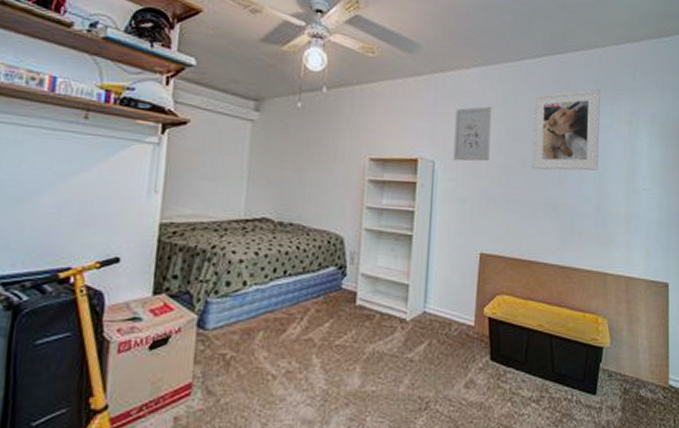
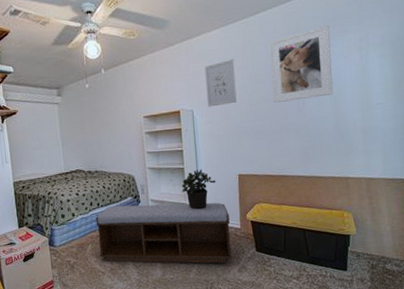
bench: none [272,276,462,373] -> present [95,202,233,264]
potted plant: none [405,239,451,295] -> present [181,168,216,210]

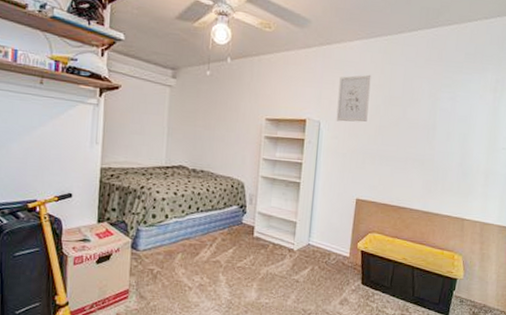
bench: present [95,202,233,264] -> none [188,212,340,293]
potted plant: present [181,168,216,210] -> none [294,186,332,231]
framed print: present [269,26,334,103] -> none [403,60,470,132]

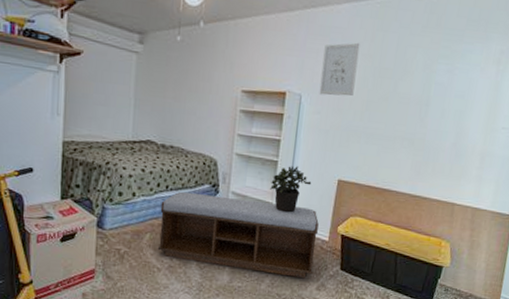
bench: none [188,212,340,293] -> present [157,191,319,278]
potted plant: none [294,186,332,231] -> present [270,165,312,213]

